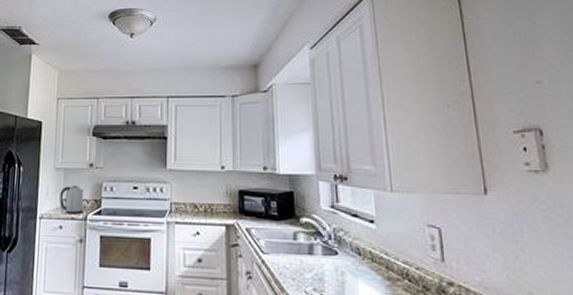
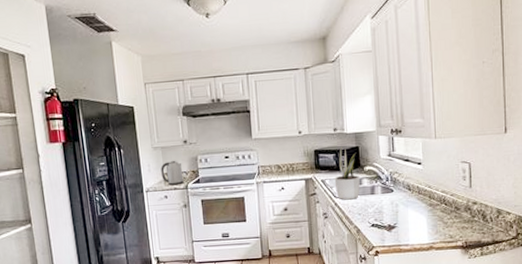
potted plant: none [262,188,295,259] -> present [334,145,360,200]

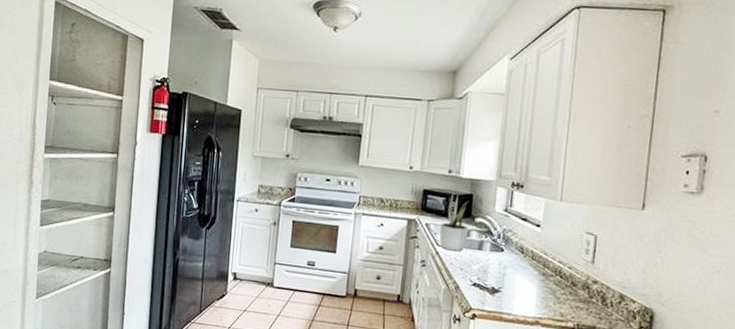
kettle: present [161,160,184,186] -> none [256,173,279,200]

